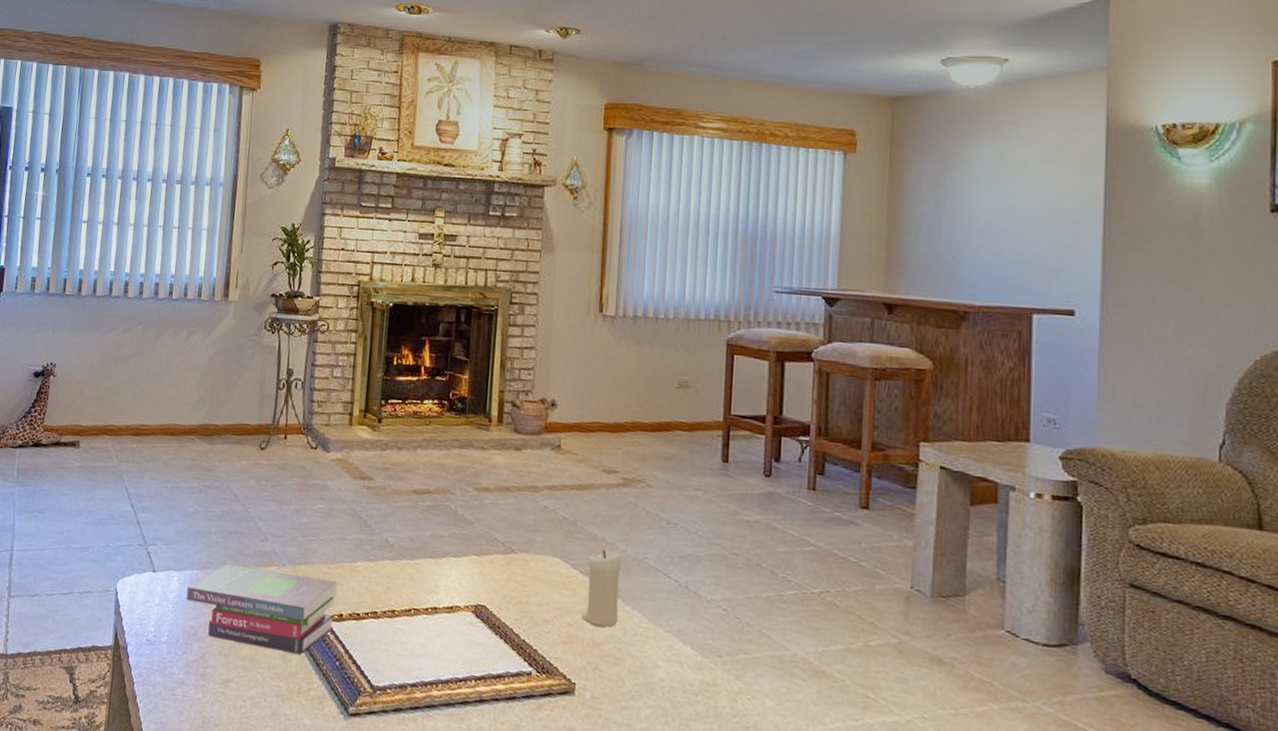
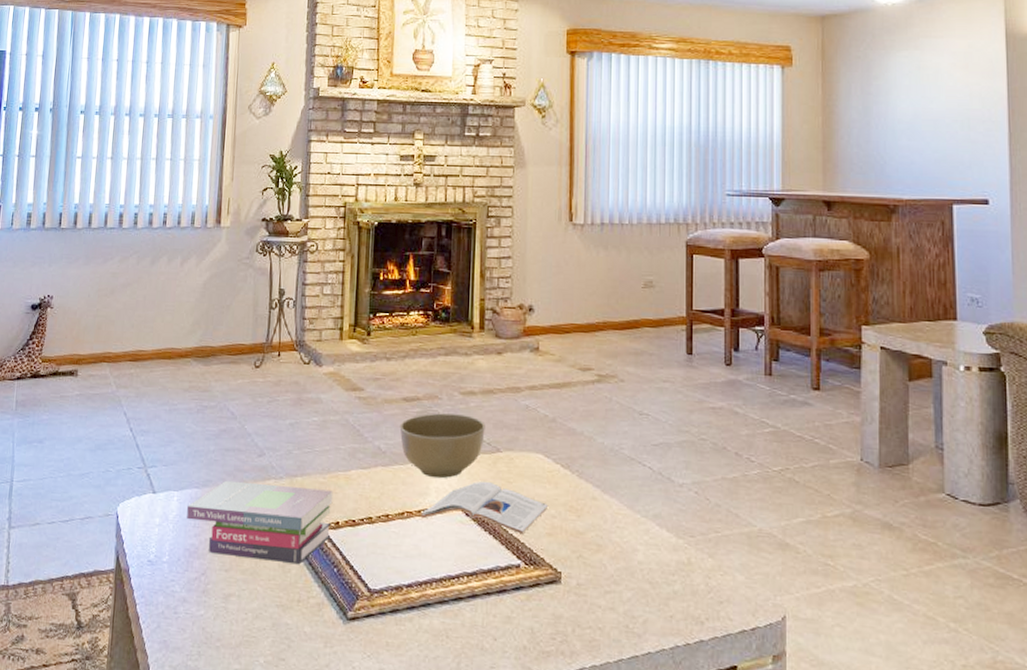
bowl: none [409,508,500,577] -> present [399,413,485,478]
magazine: none [429,582,565,640] -> present [421,481,549,533]
candle: present [581,549,621,627] -> none [564,442,599,517]

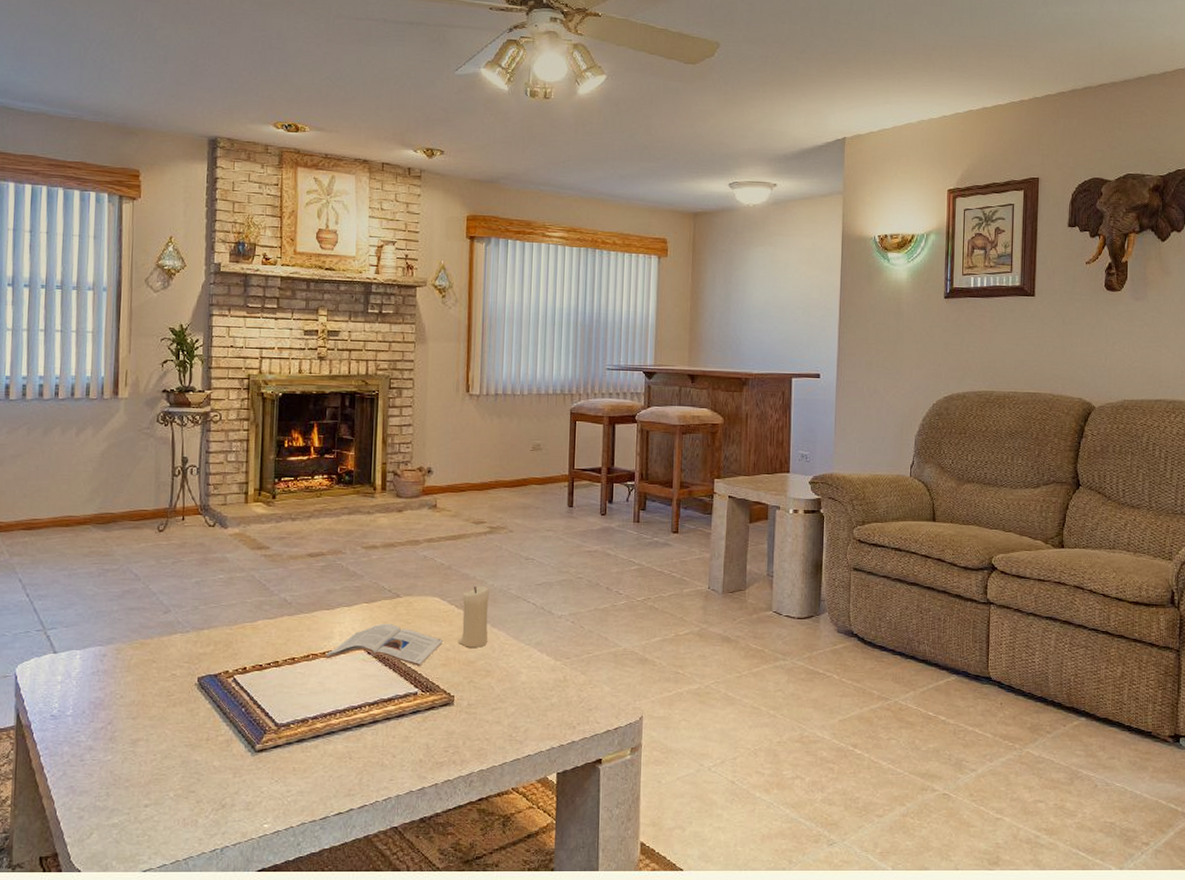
books: present [187,480,333,564] -> none [91,637,240,707]
bowl: present [399,413,485,478] -> none [305,566,387,622]
candle: none [564,442,599,517] -> present [458,585,489,648]

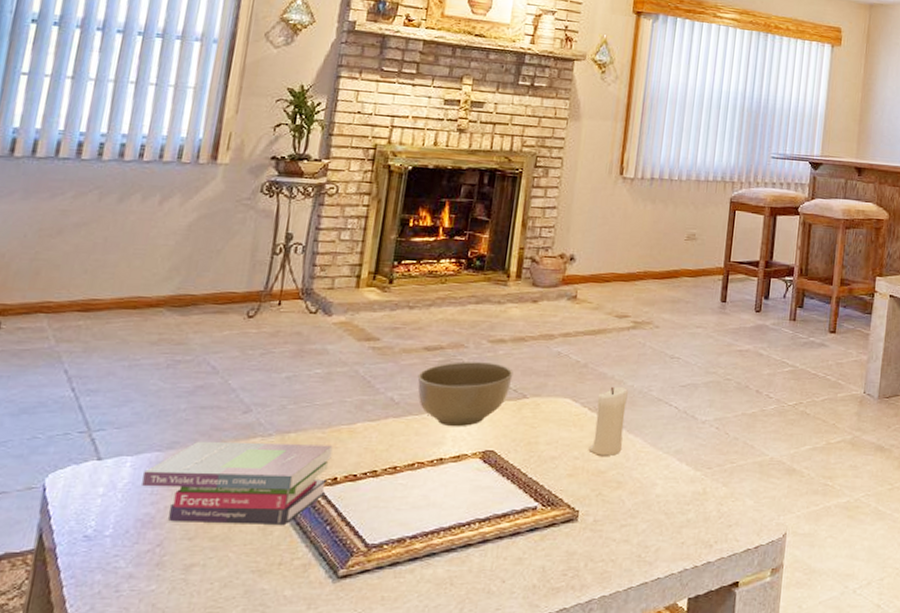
books: none [91,637,240,707] -> present [142,441,333,524]
bowl: none [305,566,387,622] -> present [417,361,513,426]
magazine: present [326,623,444,666] -> none [434,427,572,476]

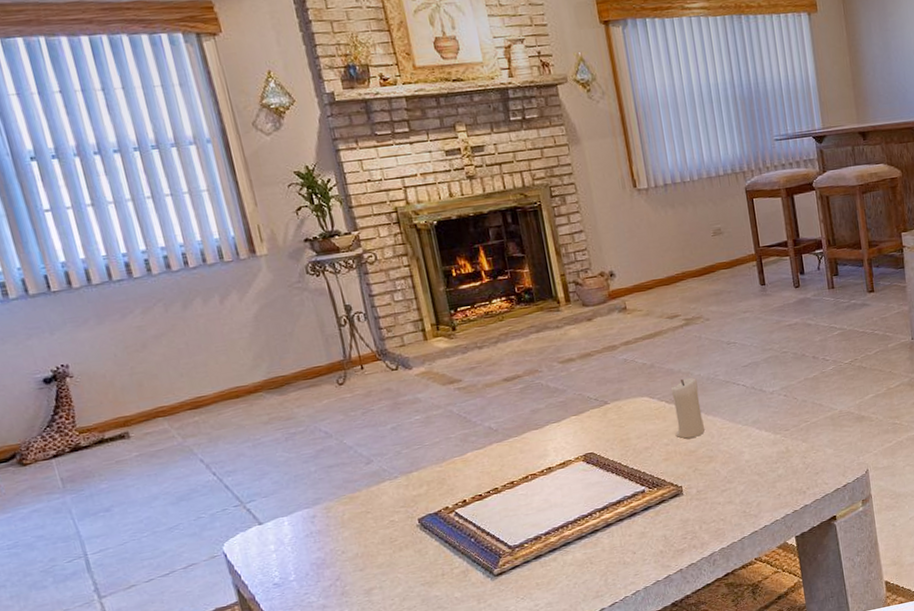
books: present [142,441,333,524] -> none [302,475,460,560]
bowl: present [417,361,513,426] -> none [506,380,591,441]

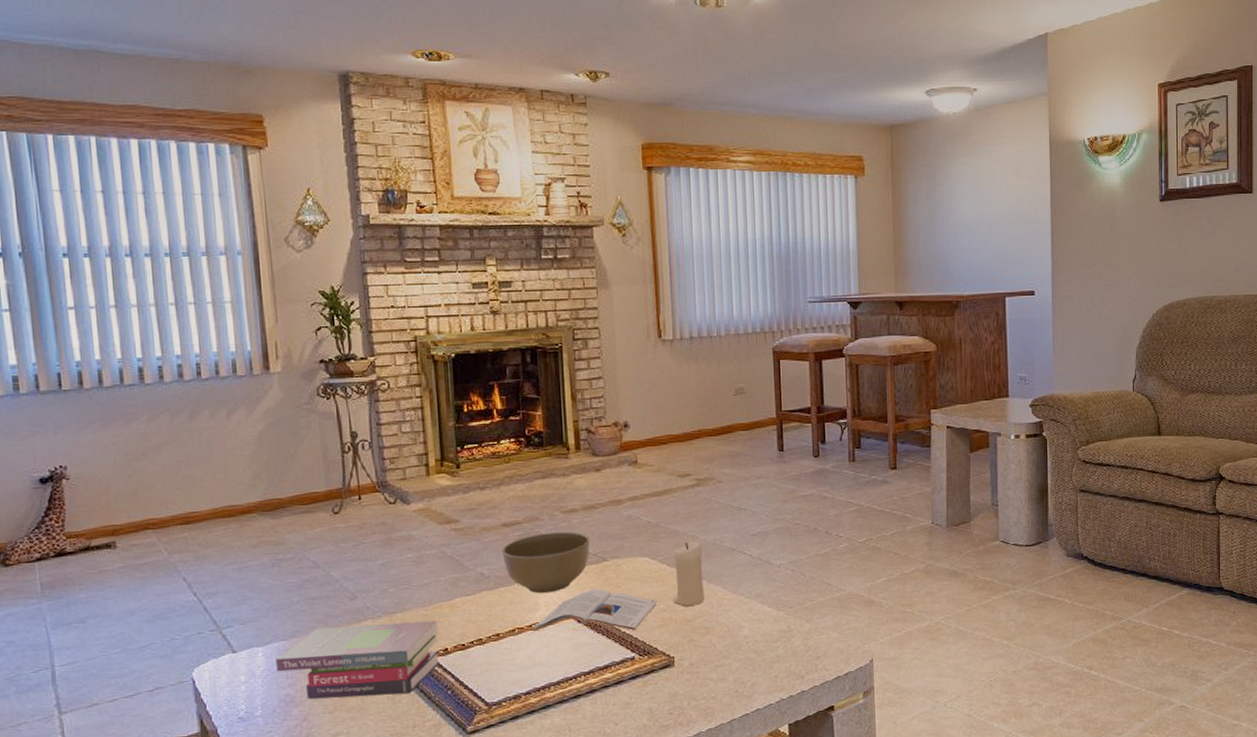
books: none [302,475,460,560] -> present [276,620,439,700]
bowl: none [506,380,591,441] -> present [501,531,590,593]
magazine: none [544,430,661,477] -> present [533,588,658,632]

